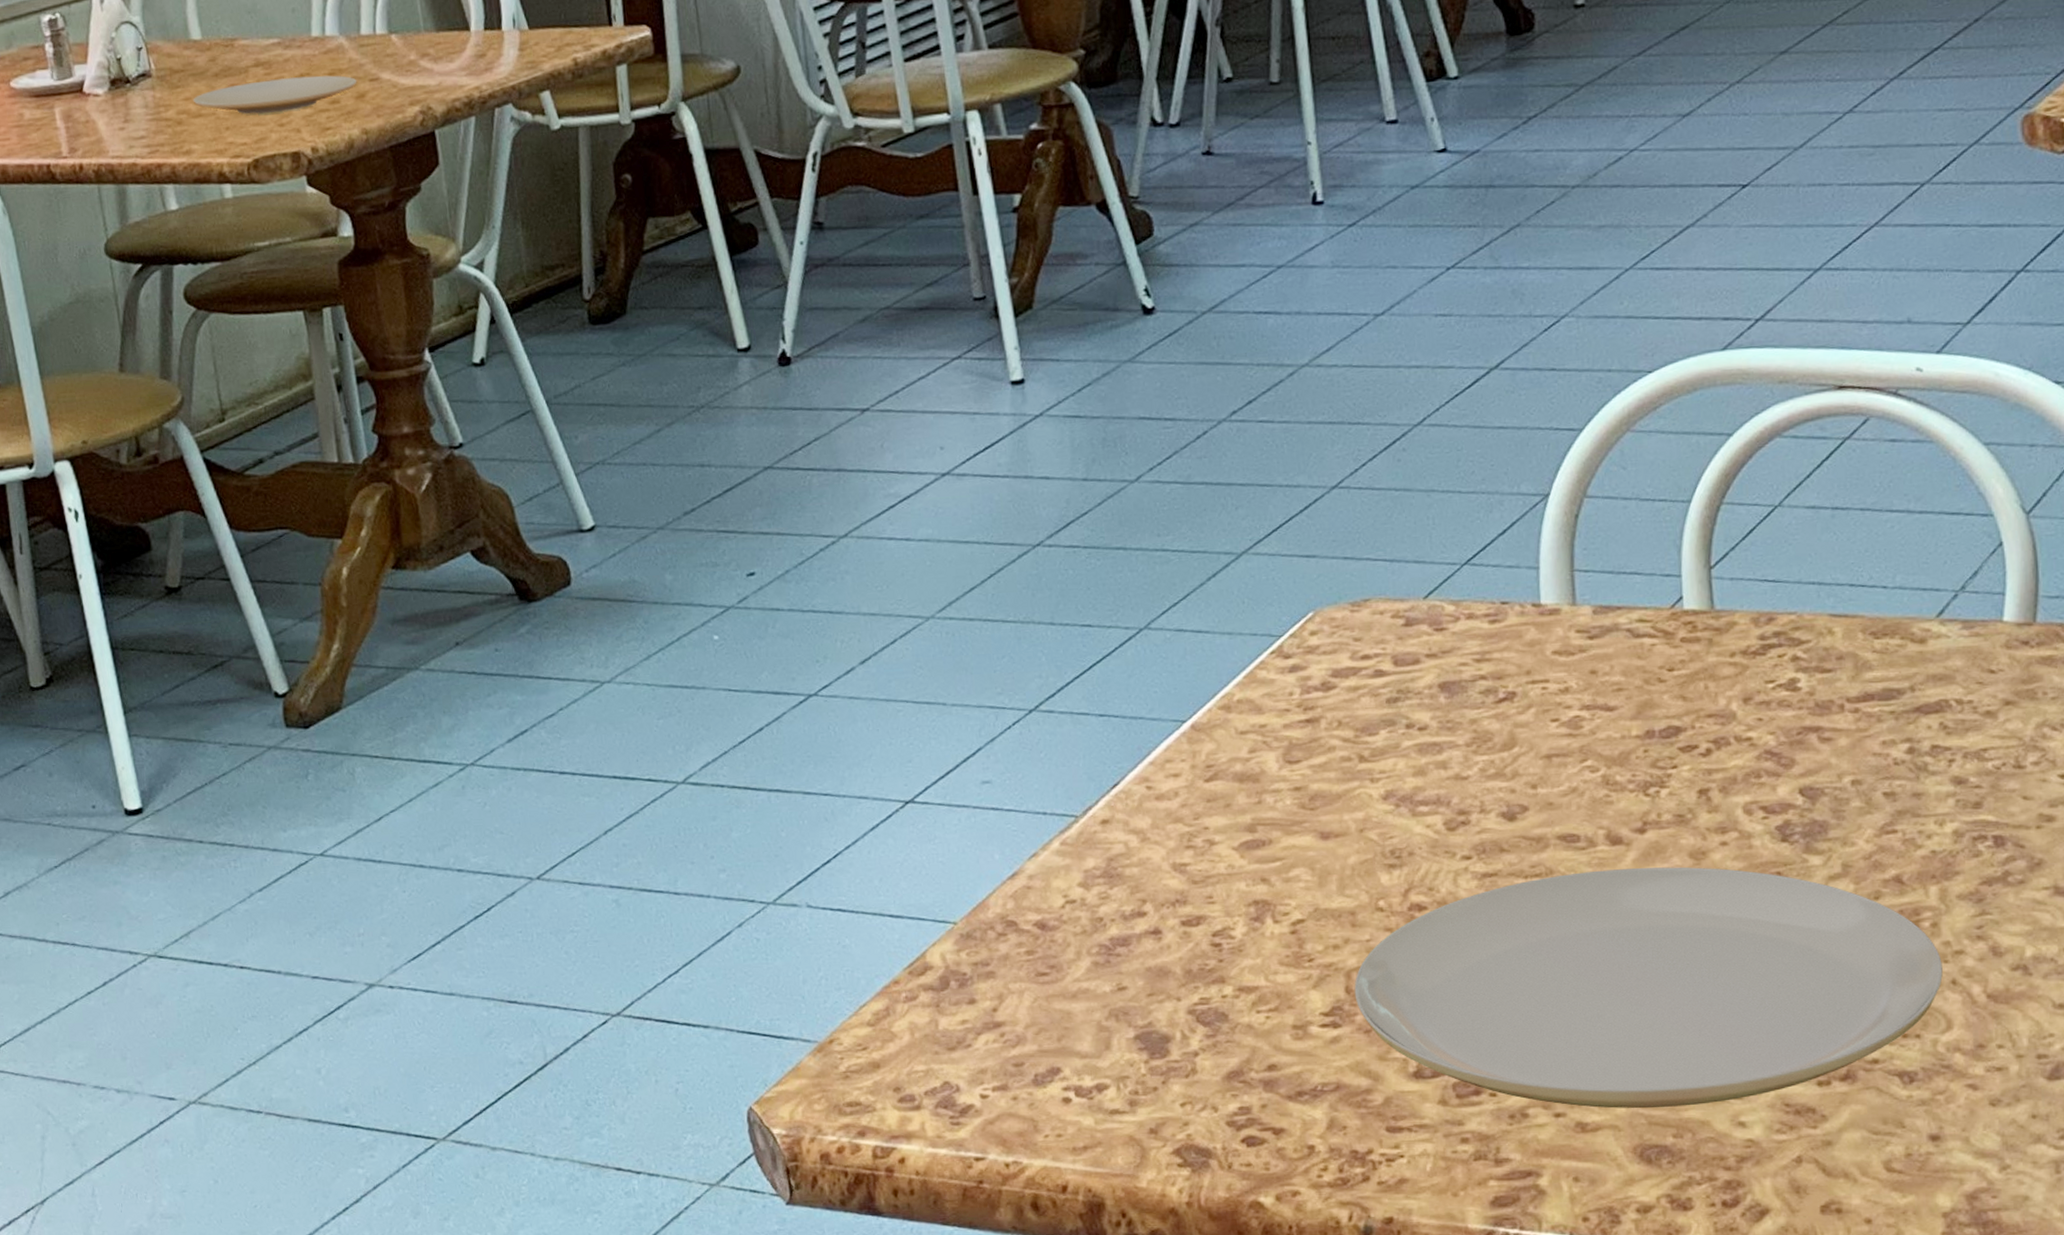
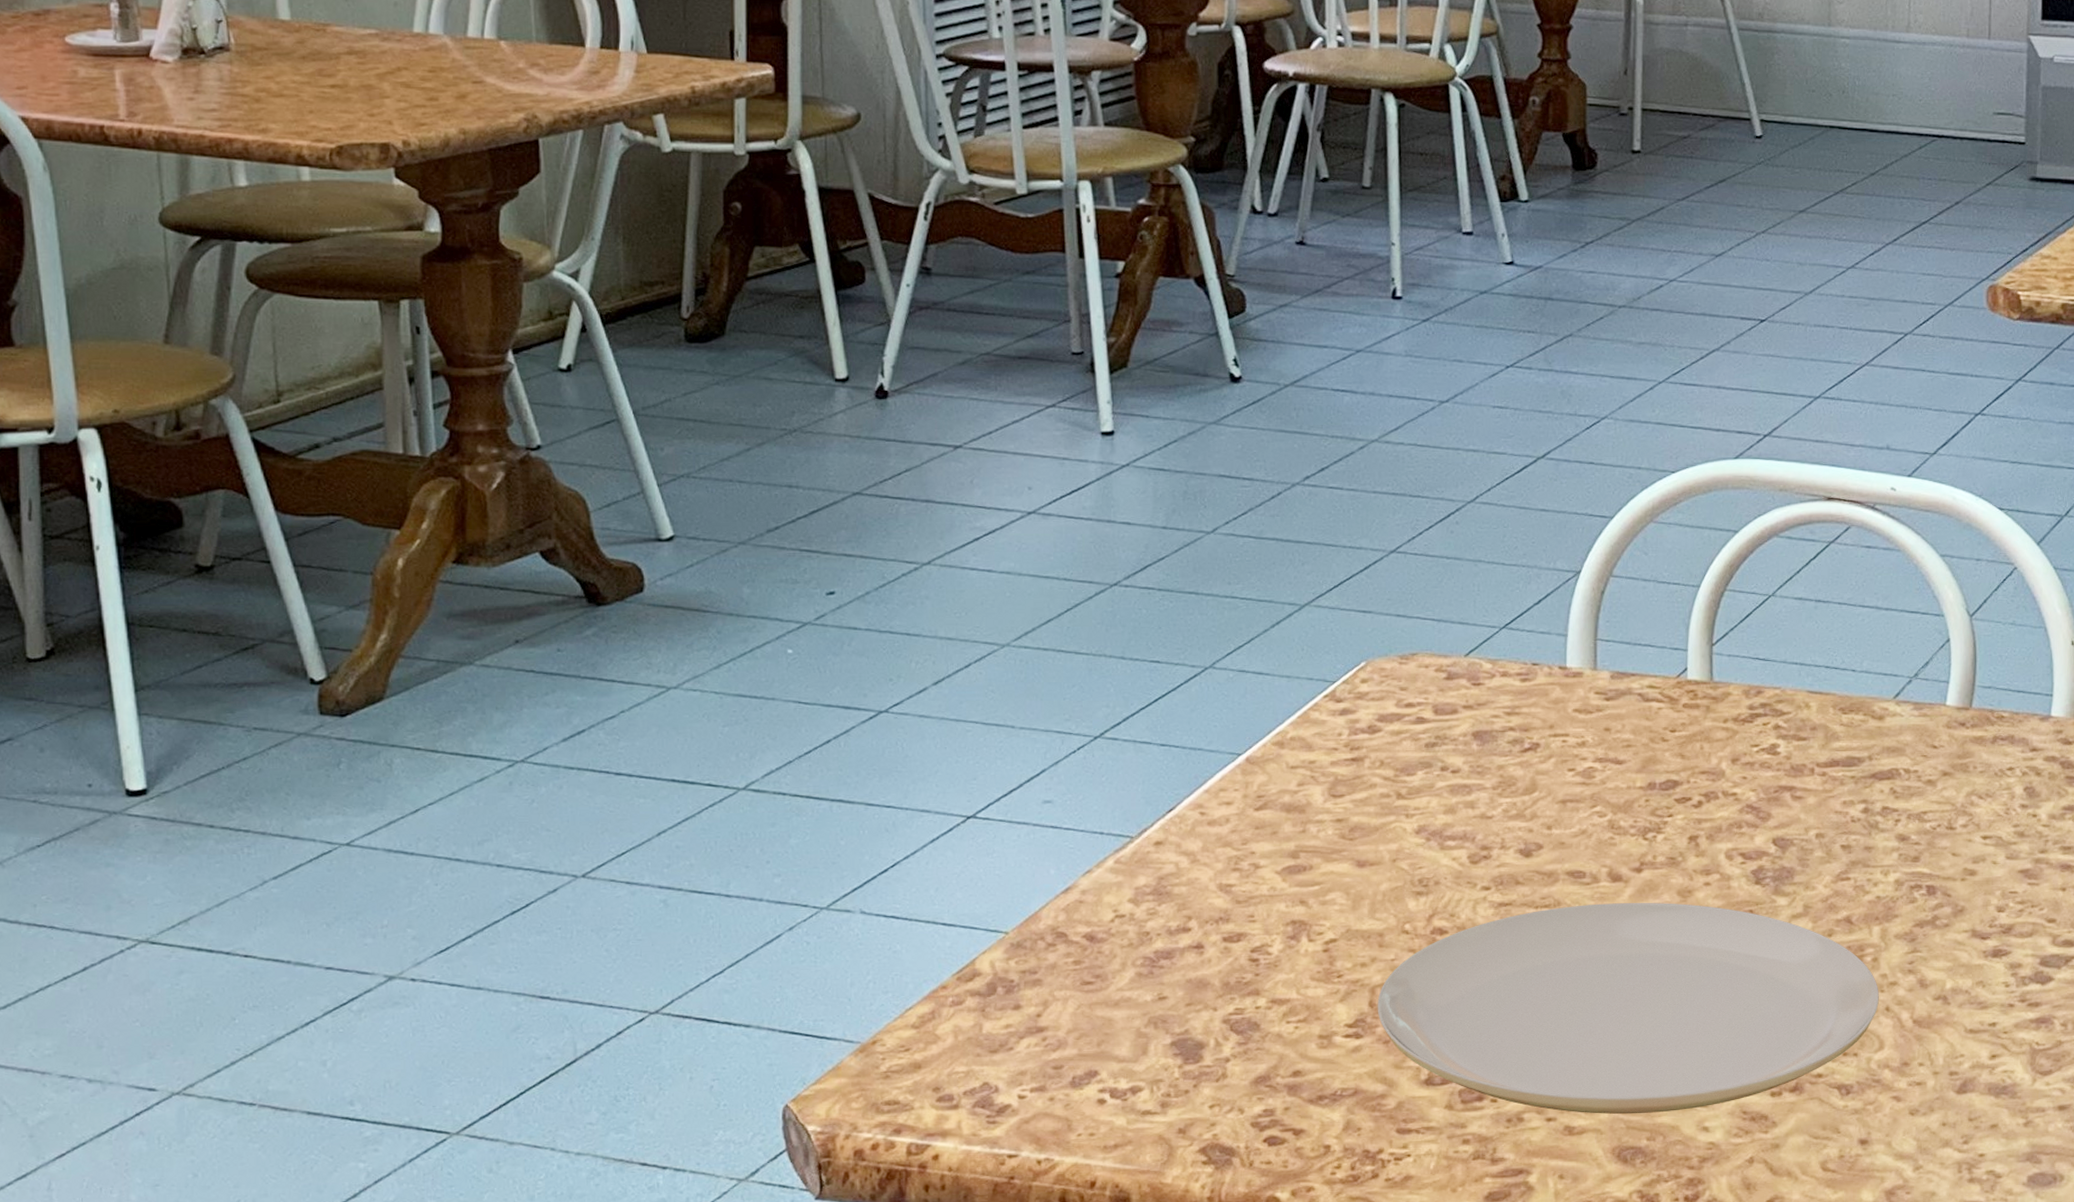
plate: present [193,75,357,115] -> none [275,69,459,102]

